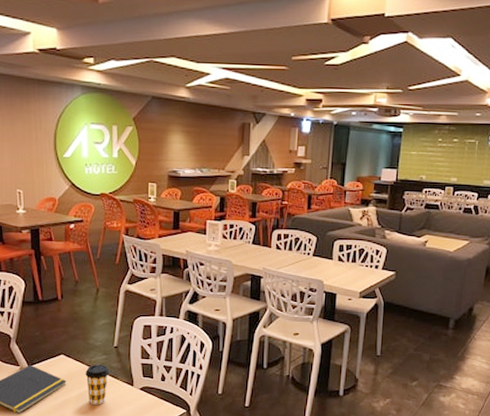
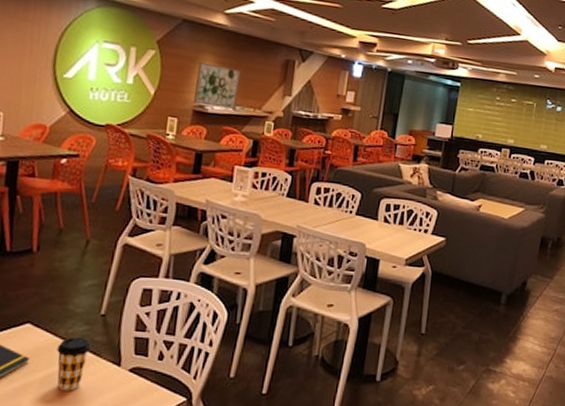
wall art: none [167,133,205,171] -> present [193,62,241,109]

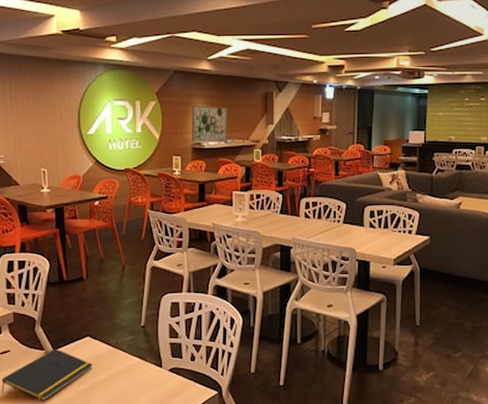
coffee cup: present [57,337,91,391] -> none [112,345,137,389]

